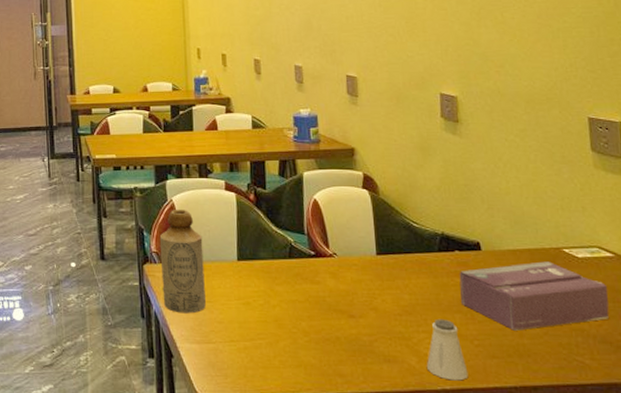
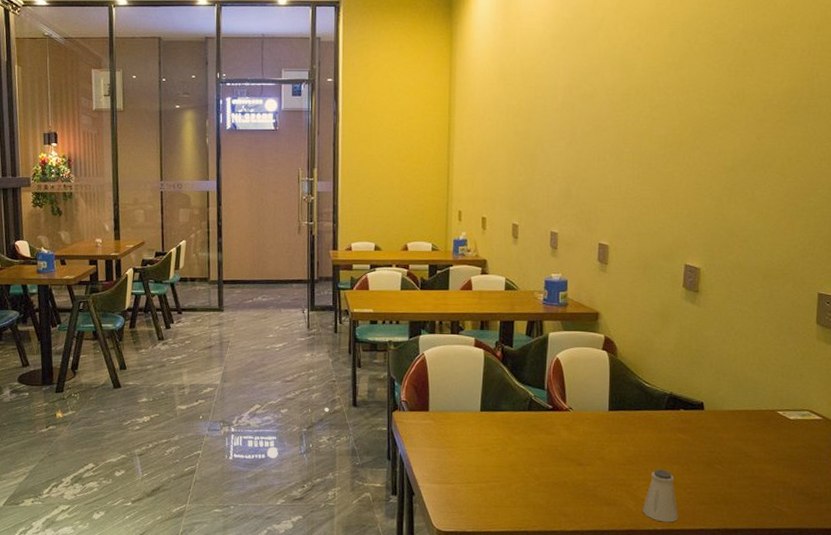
bottle: present [159,210,206,314] -> none [408,363,450,457]
tissue box: present [459,261,609,331] -> none [680,421,812,481]

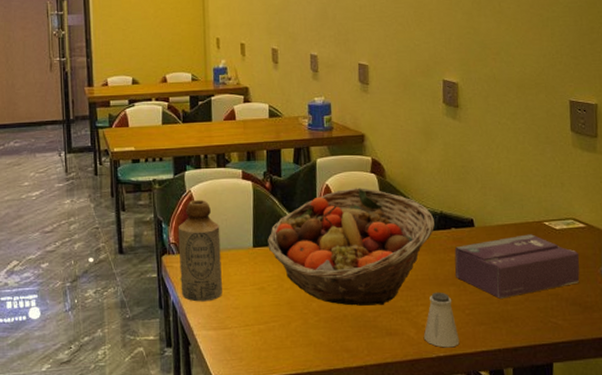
bottle: none [408,363,450,457] -> present [178,200,222,302]
fruit basket: none [495,363,663,476] -> present [268,188,435,306]
tissue box: none [680,421,812,481] -> present [454,234,580,299]

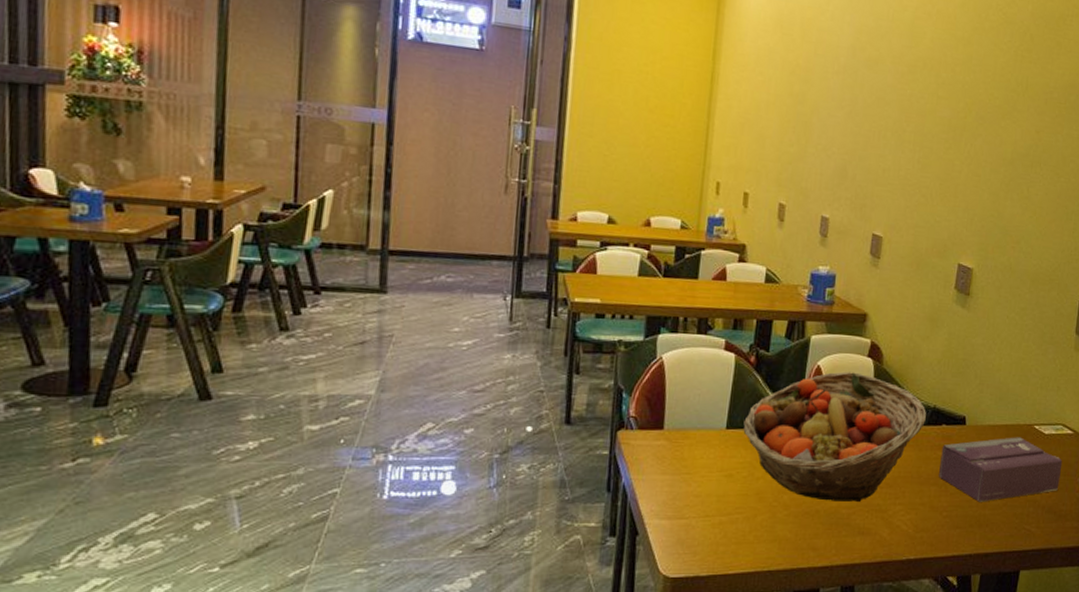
bottle: present [178,200,222,302] -> none [635,369,691,487]
saltshaker: present [423,292,460,348] -> none [896,491,933,551]

